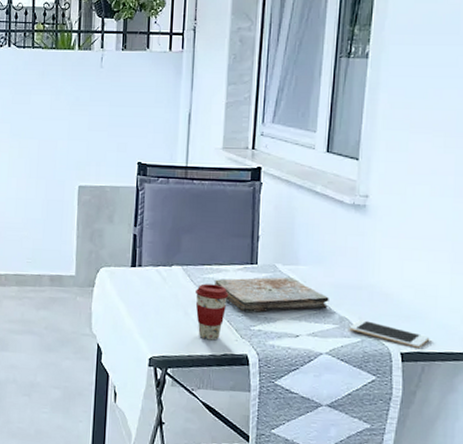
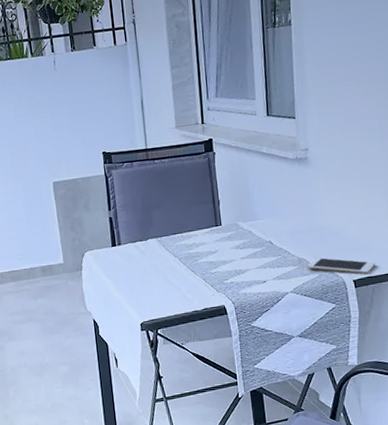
coffee cup: present [196,283,229,341] -> none [172,249,201,299]
book: present [215,277,329,313] -> none [187,232,287,270]

